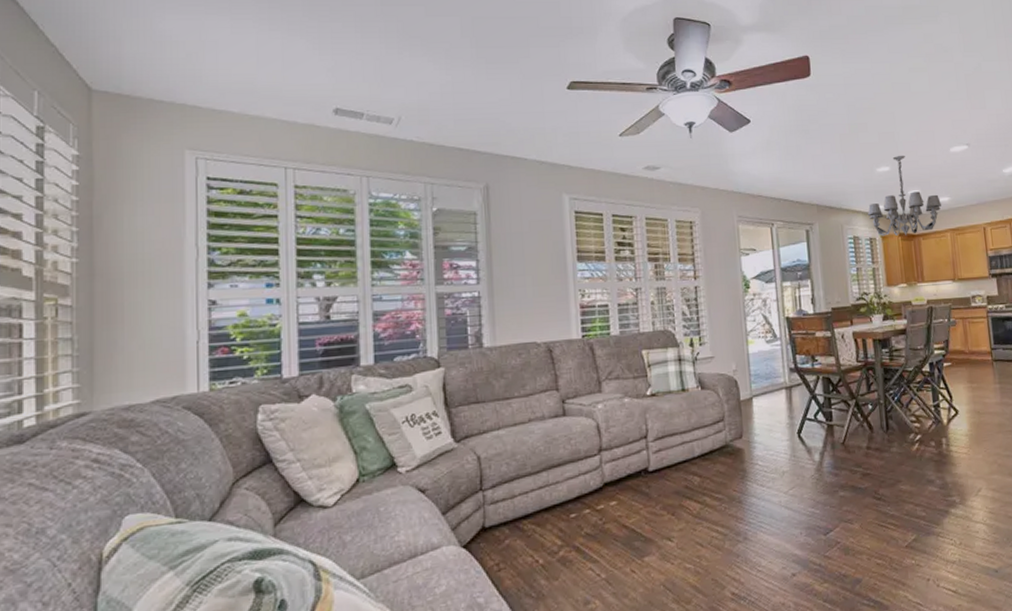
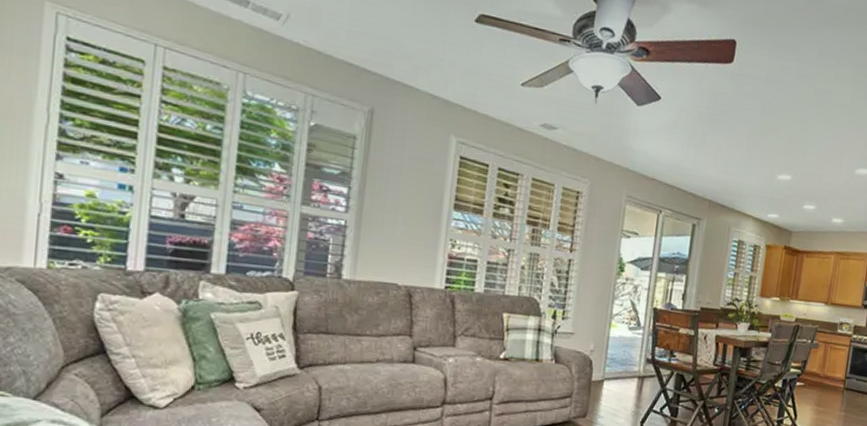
chandelier: present [868,155,941,236] -> none [758,166,833,250]

